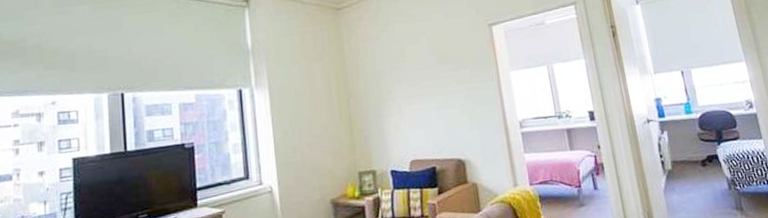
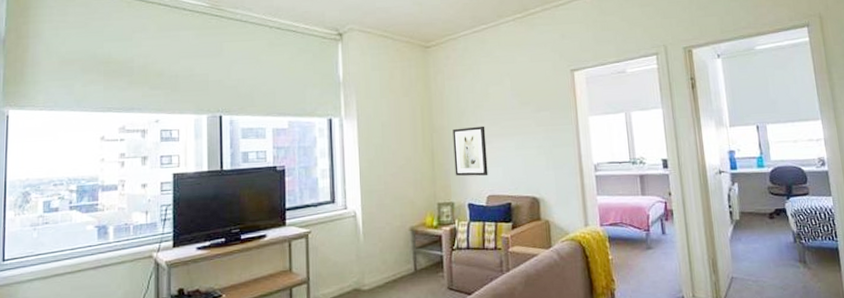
wall art: none [370,87,410,142] -> present [452,126,488,177]

